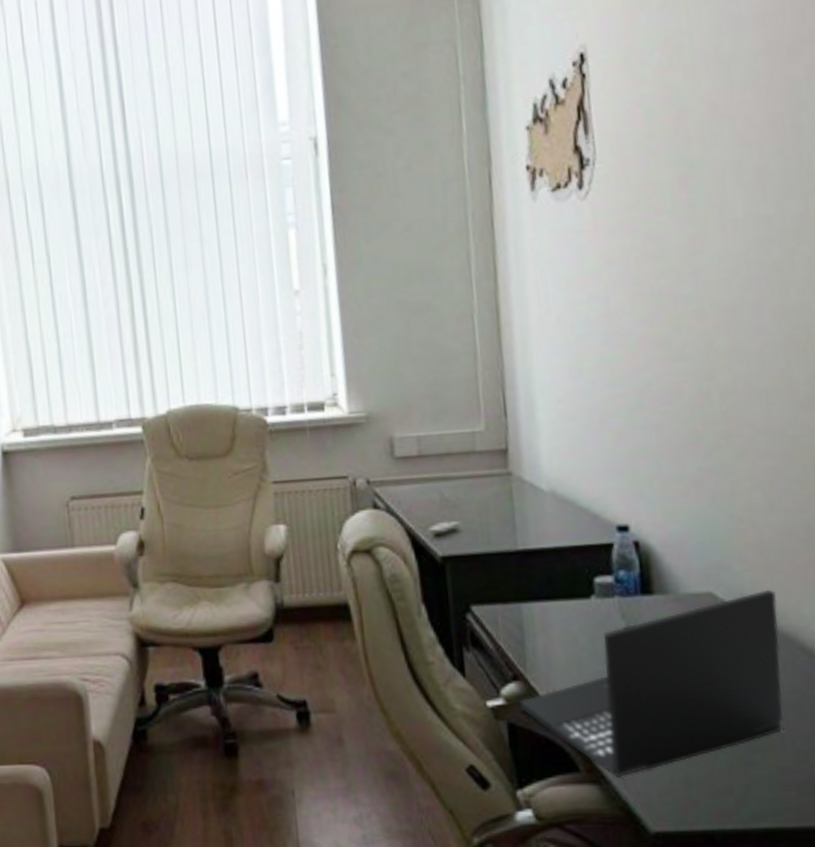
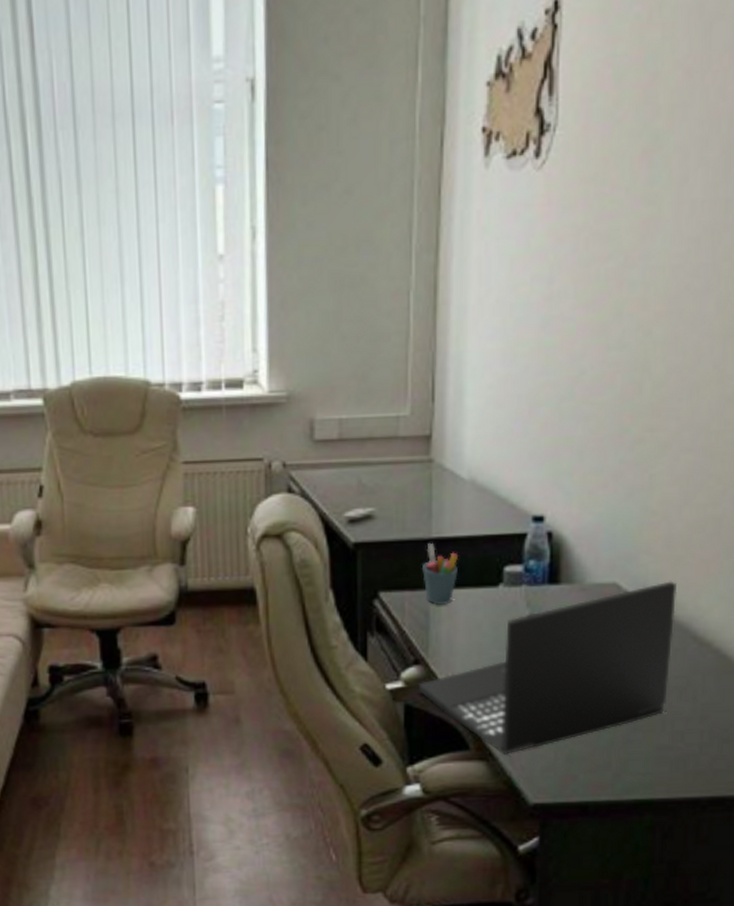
pen holder: none [511,555,548,619] -> present [422,542,459,606]

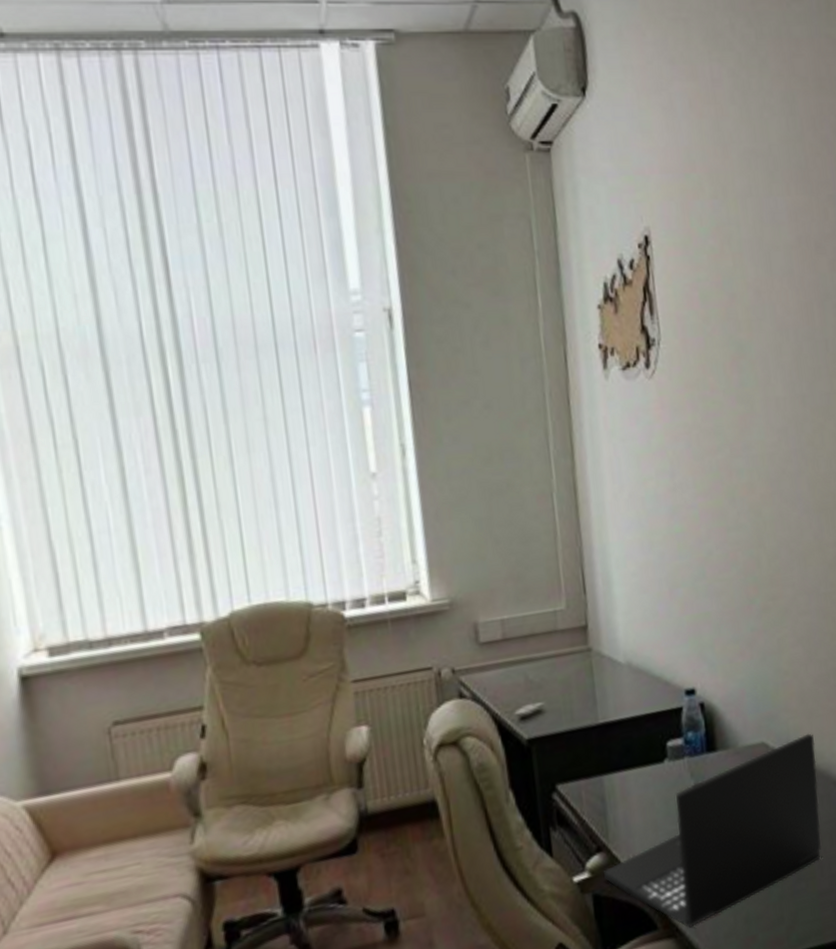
pen holder: present [422,542,459,606] -> none [593,728,626,790]

